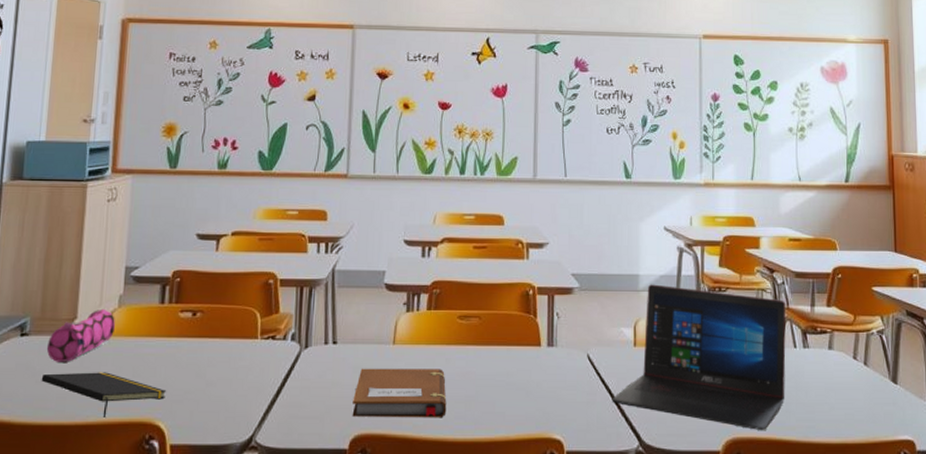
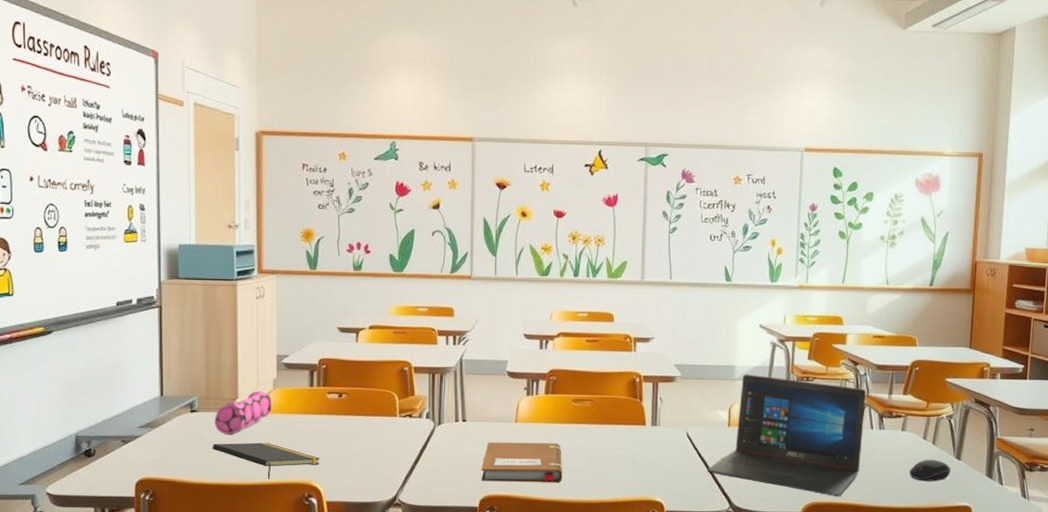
computer mouse: none [840,383,888,410] -> present [909,459,951,482]

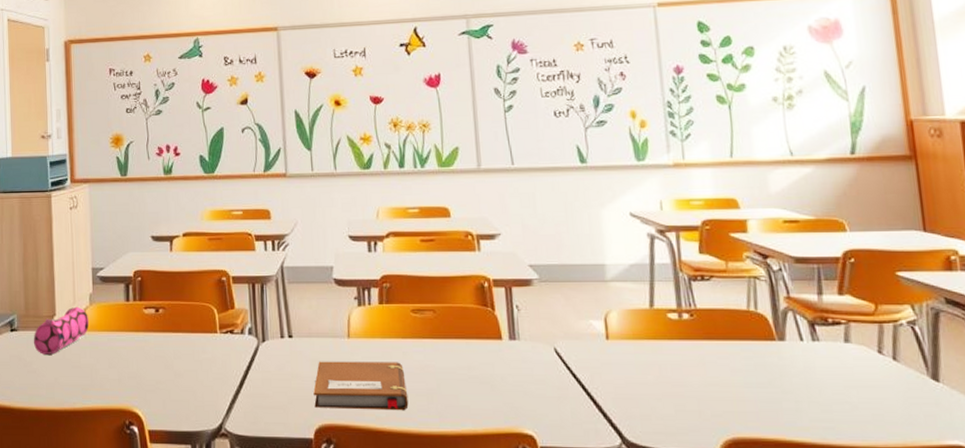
notepad: present [212,442,321,479] -> none [32,363,140,404]
laptop: present [707,374,867,496] -> none [586,274,794,430]
computer mouse: present [909,459,951,482] -> none [865,380,928,411]

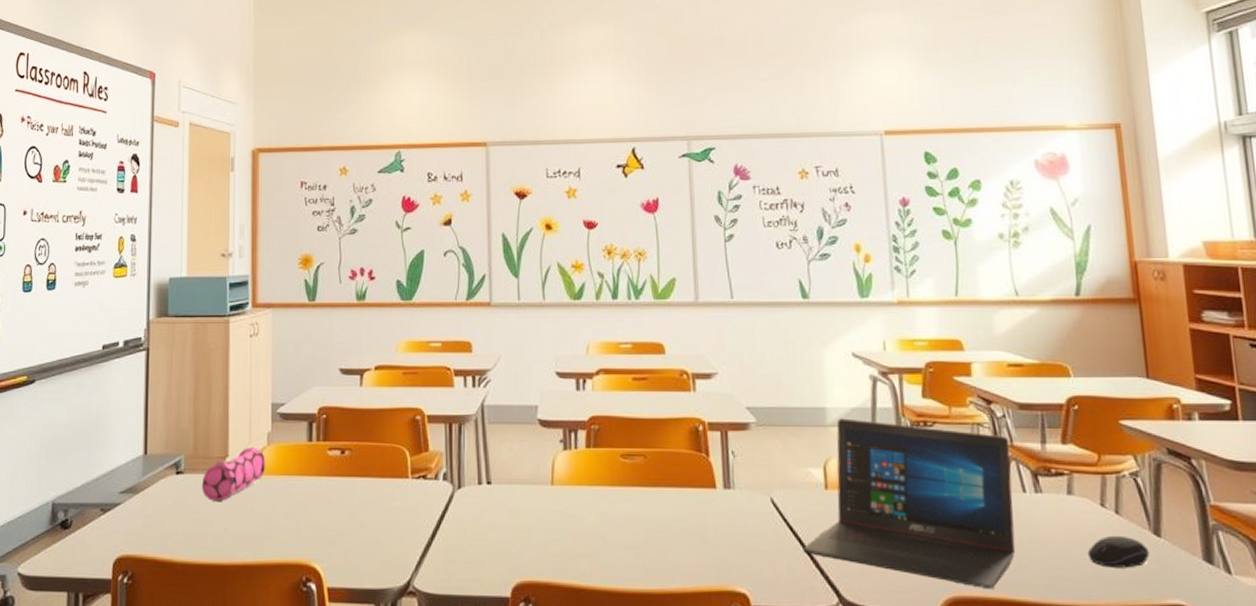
notebook: present [313,361,409,411] -> none [512,510,615,566]
laptop: none [586,274,794,430] -> present [803,418,1016,588]
computer mouse: none [865,380,928,411] -> present [1087,535,1150,568]

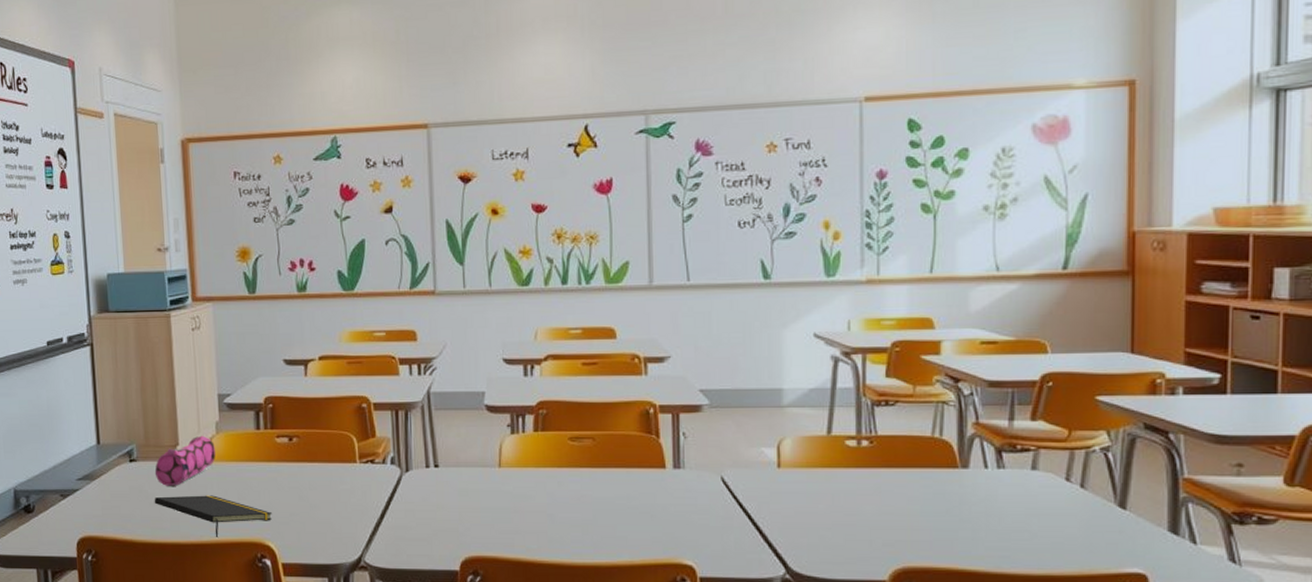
notepad: none [198,511,321,558] -> present [154,495,273,537]
laptop: present [803,418,1016,588] -> none [752,399,975,559]
computer mouse: present [1087,535,1150,568] -> none [1046,508,1112,539]

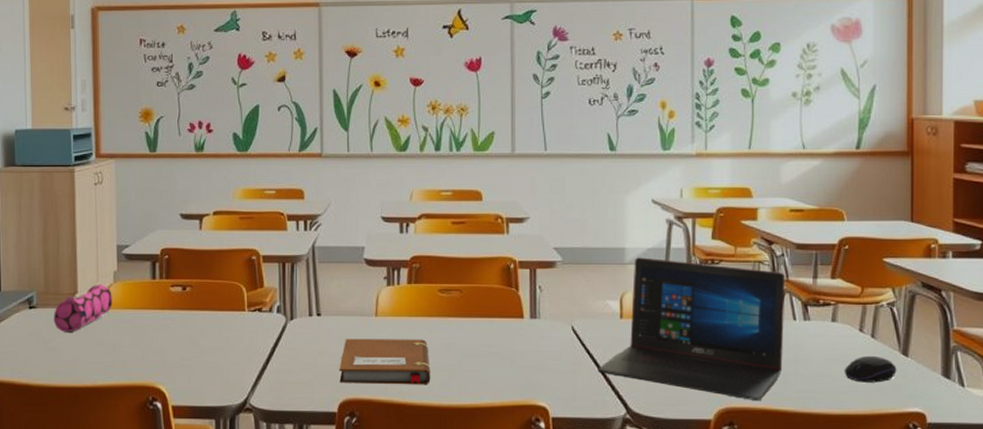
notepad: present [154,495,273,537] -> none [51,341,165,381]
notebook: none [460,491,562,542] -> present [339,338,431,385]
laptop: none [752,399,975,559] -> present [598,257,786,400]
computer mouse: none [1046,508,1112,539] -> present [844,355,897,383]

